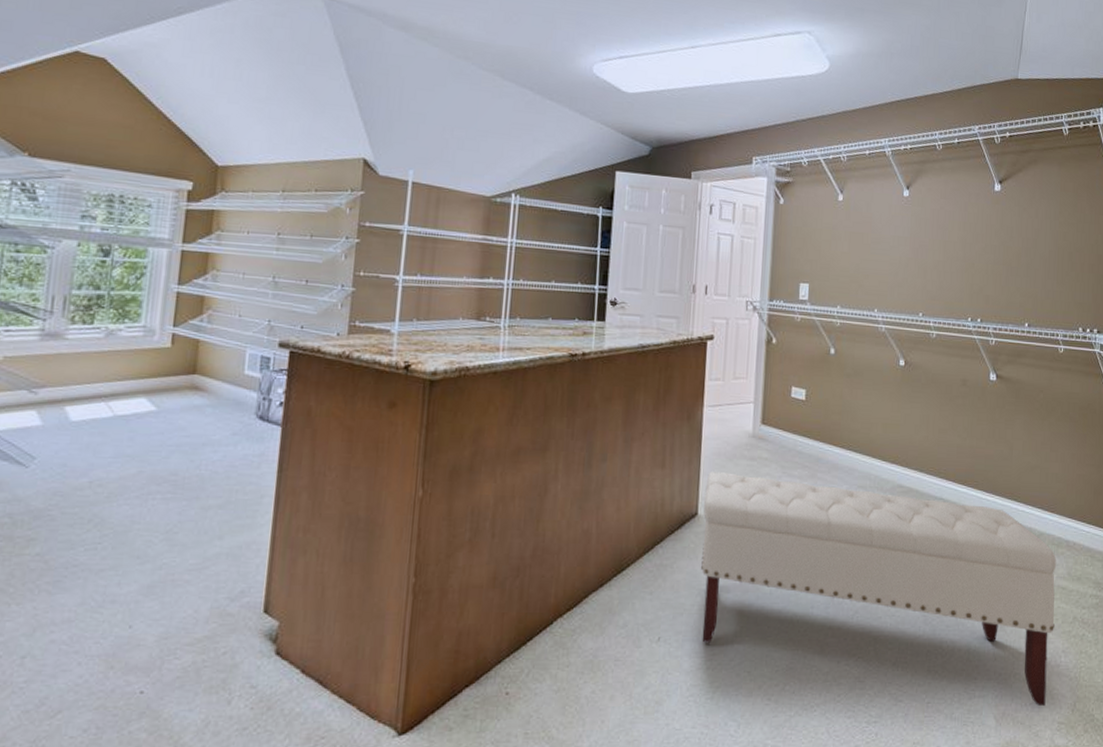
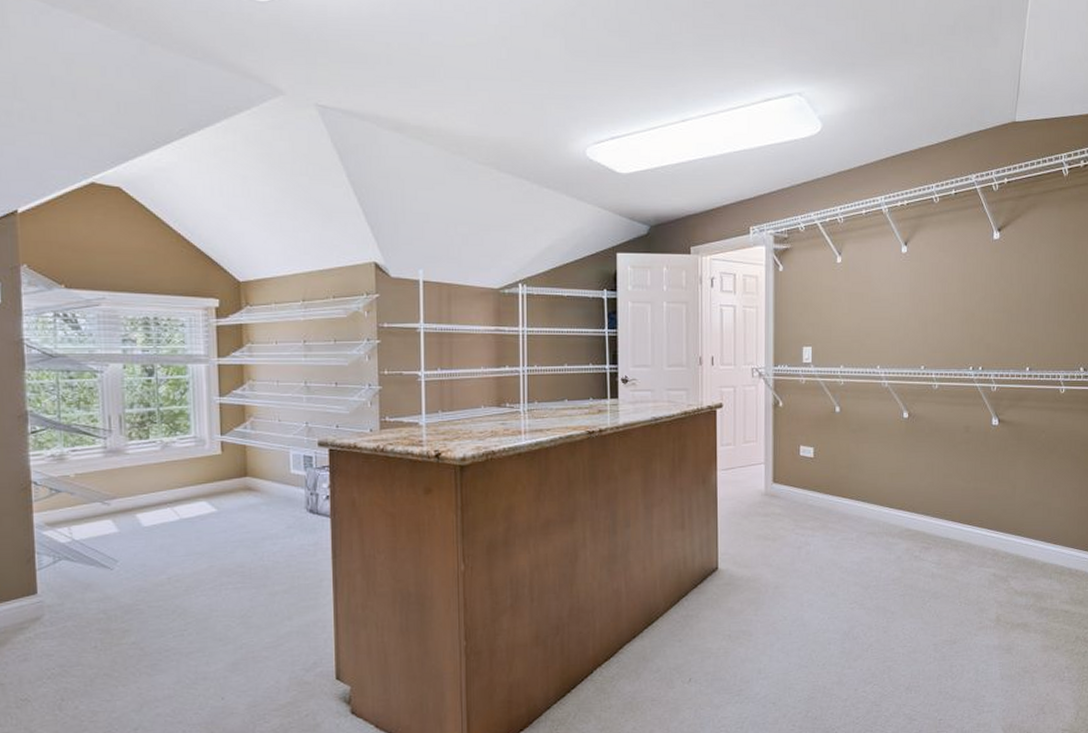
bench: present [701,472,1057,707] -> none [724,529,1060,717]

